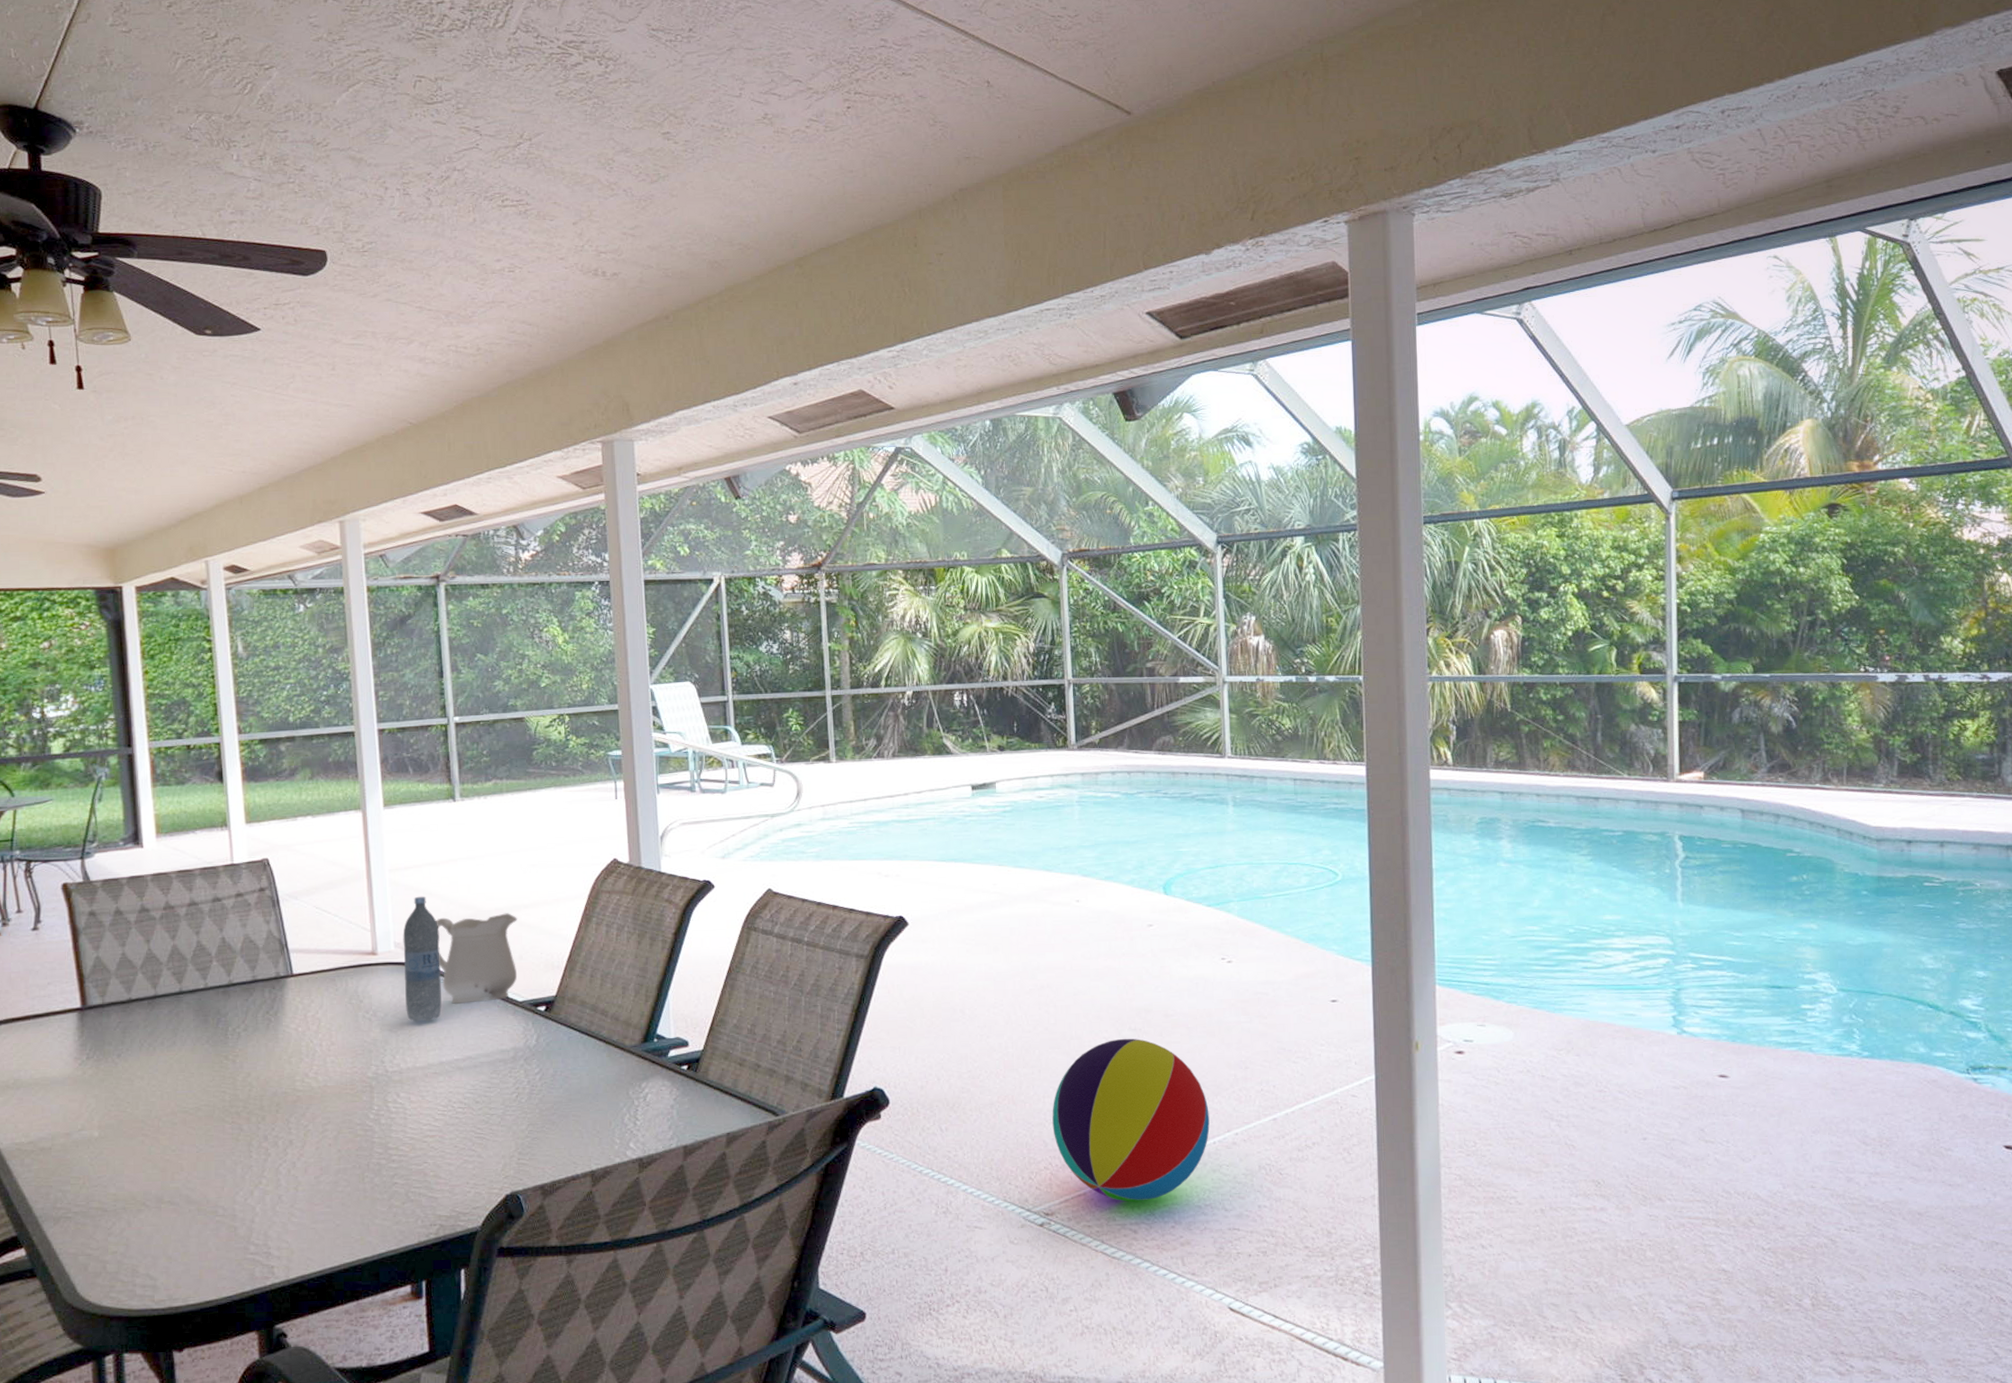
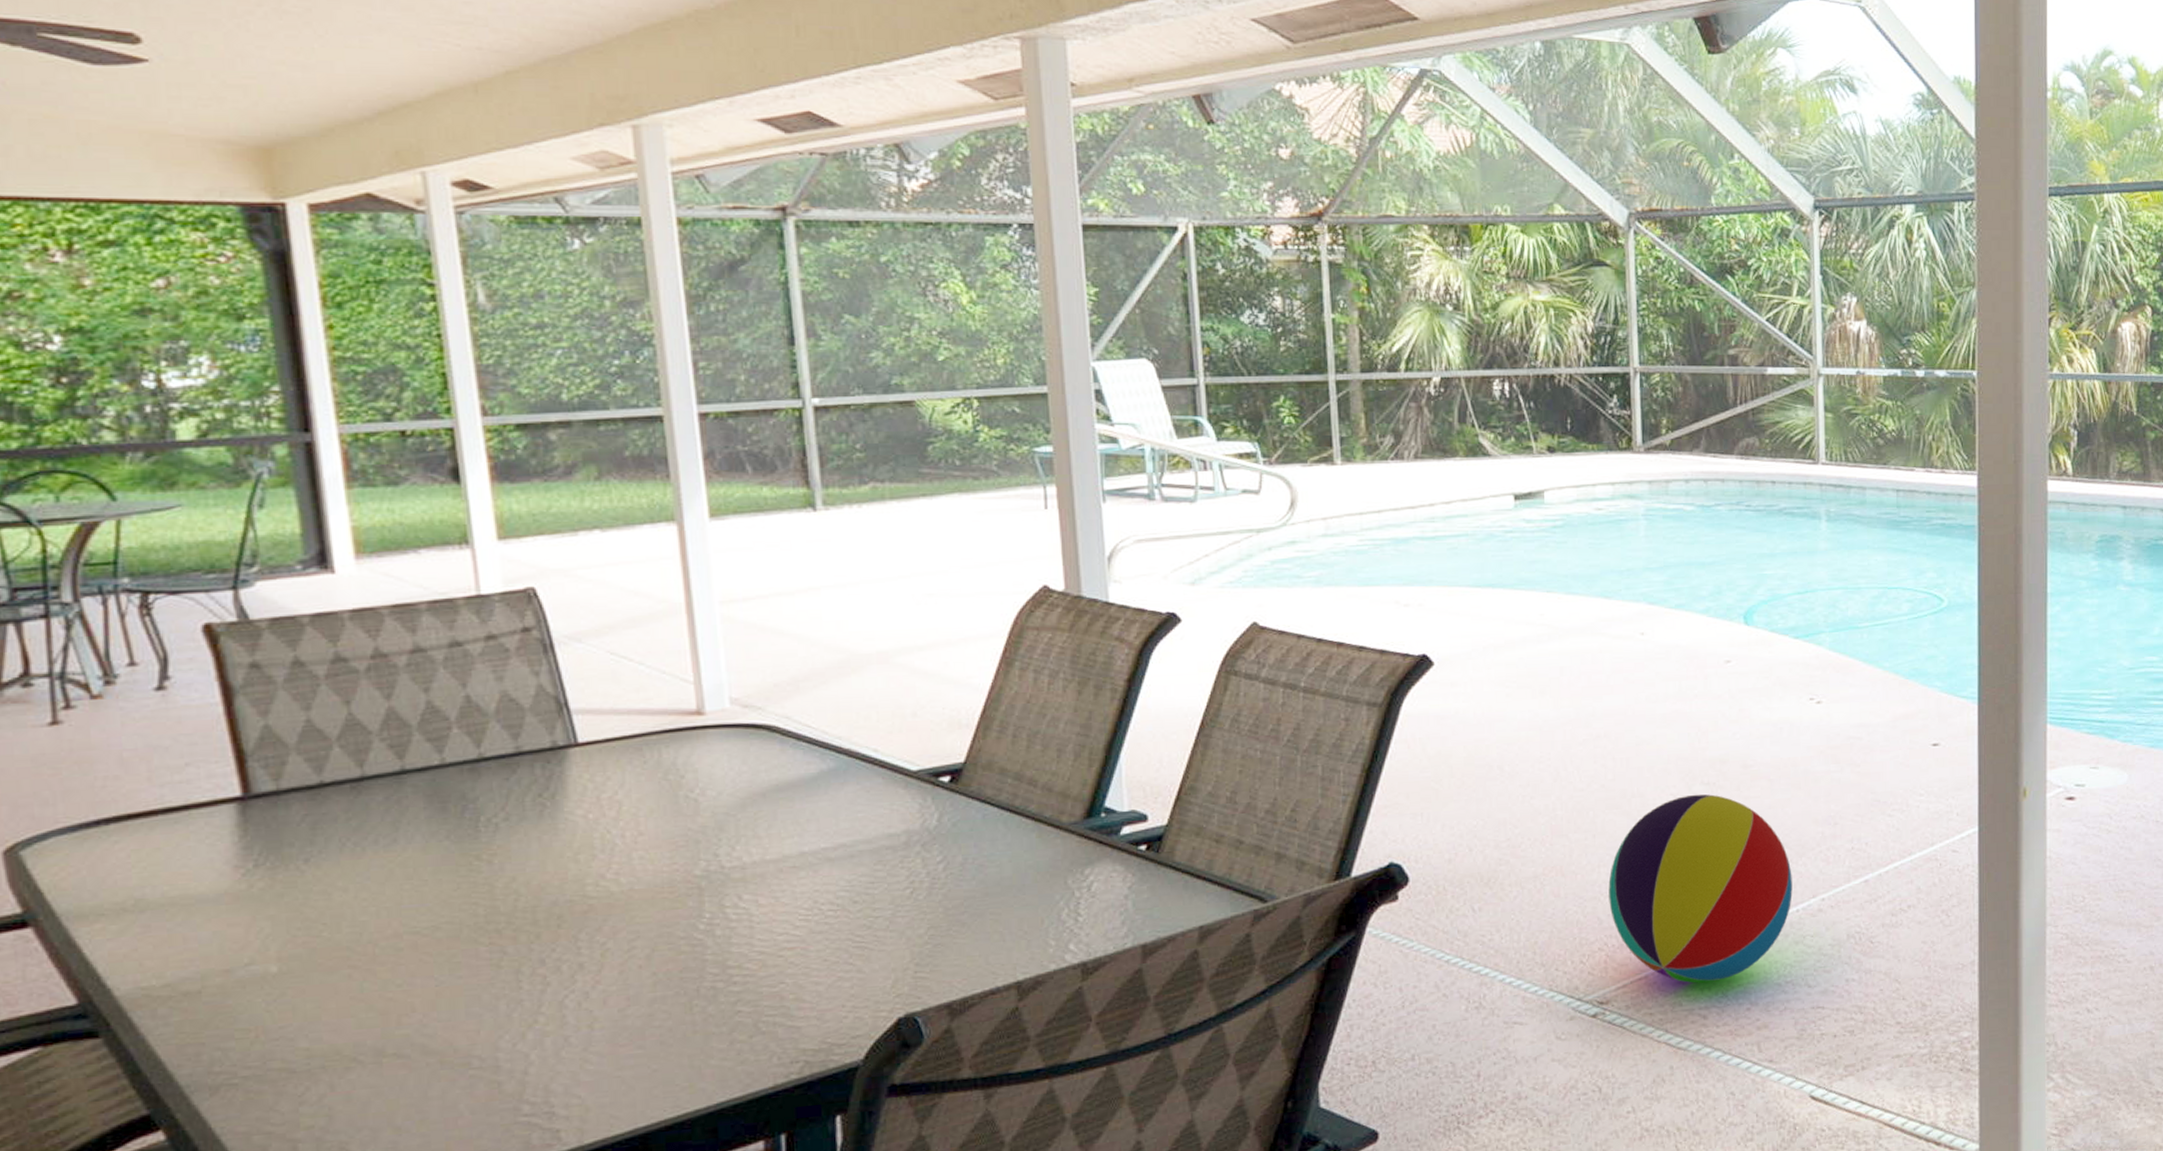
water bottle: present [403,896,442,1023] -> none [742,636,801,803]
pitcher: present [436,913,518,1005] -> none [790,657,910,777]

